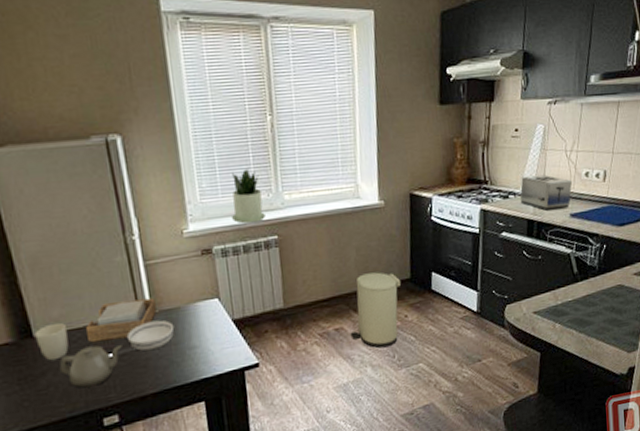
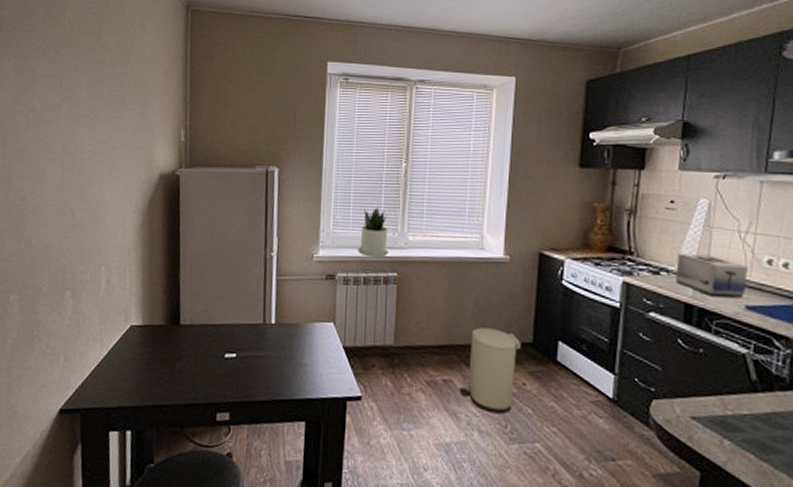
cup: present [34,322,69,361] -> none [181,316,206,349]
teapot: present [59,345,122,389] -> none [192,343,245,381]
napkin holder: present [86,298,157,343] -> none [220,308,279,342]
bowl: present [126,320,175,352] -> none [250,331,291,360]

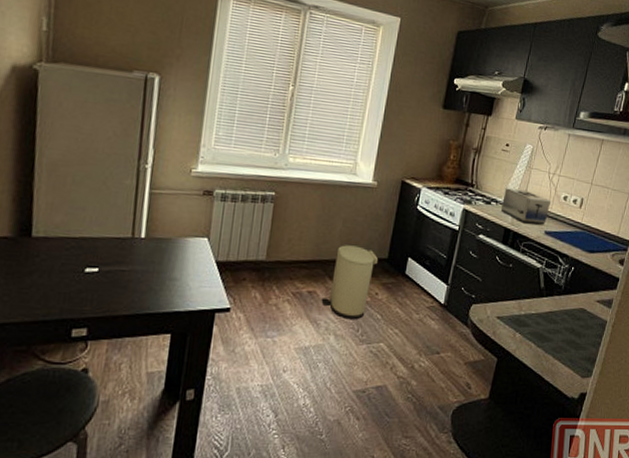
planter: present [357,208,388,258] -> none [237,127,271,177]

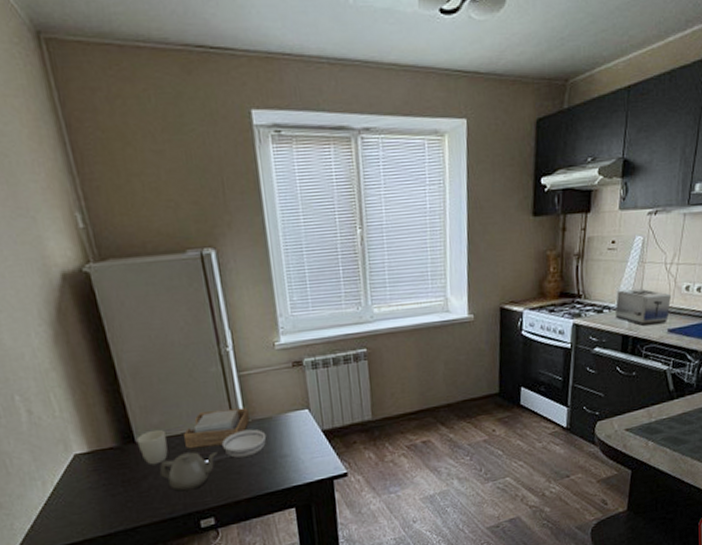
cup: none [32,228,64,263] -> present [136,429,168,466]
teapot: none [45,257,109,296] -> present [159,452,218,492]
napkin holder: none [80,220,151,257] -> present [184,407,250,449]
bowl: none [115,245,162,274] -> present [221,429,267,459]
pedal bin: present [321,245,379,320] -> none [437,386,490,462]

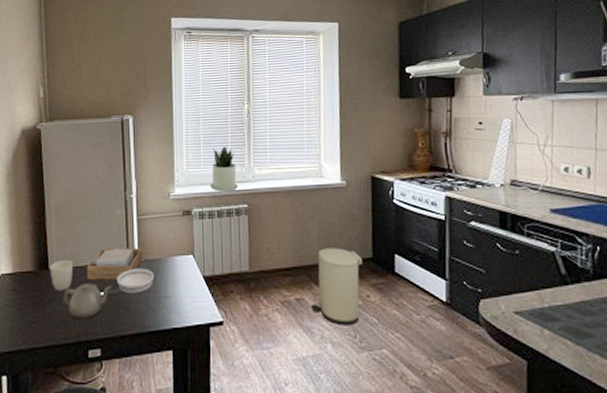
planter: none [321,282,355,337] -> present [209,146,238,192]
pedal bin: none [437,386,490,462] -> present [311,248,363,326]
toaster: present [614,288,672,326] -> none [488,167,550,203]

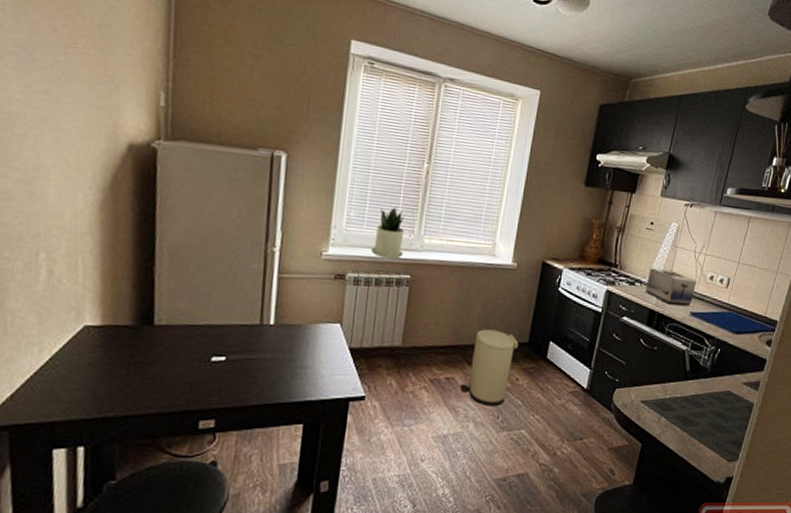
cup: present [49,259,73,291] -> none [155,315,188,352]
teapot: present [62,283,112,319] -> none [169,345,237,386]
napkin holder: present [87,248,142,281] -> none [206,307,280,344]
bowl: present [116,268,155,295] -> none [243,333,292,362]
toaster: none [488,167,550,203] -> present [645,268,698,306]

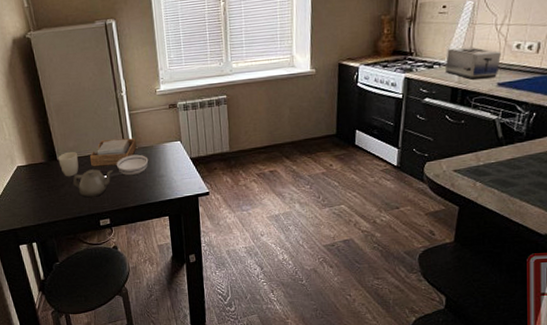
cup: none [155,315,188,352] -> present [58,151,79,177]
teapot: none [169,345,237,386] -> present [72,169,113,198]
napkin holder: none [206,307,280,344] -> present [90,138,137,167]
bowl: none [243,333,292,362] -> present [116,154,149,176]
planter: present [370,207,405,259] -> none [191,44,217,86]
pedal bin: present [460,329,519,407] -> none [282,127,328,190]

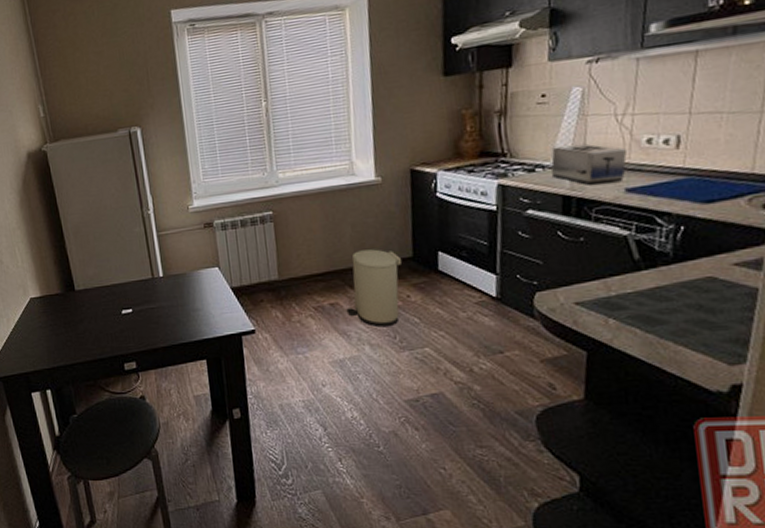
cup: present [58,151,79,177] -> none [76,280,100,311]
teapot: present [72,169,113,198] -> none [92,301,140,336]
napkin holder: present [90,138,137,167] -> none [113,264,167,299]
bowl: present [116,154,149,176] -> none [142,283,181,310]
pedal bin: none [282,127,328,190] -> present [346,249,402,328]

